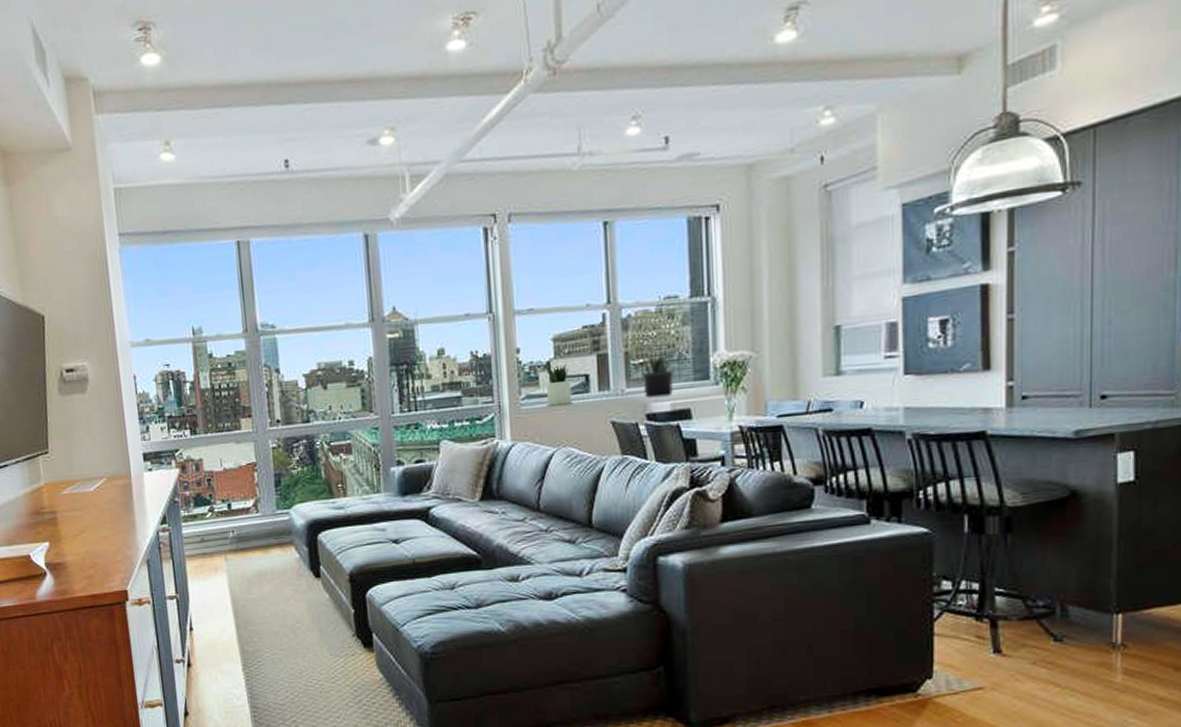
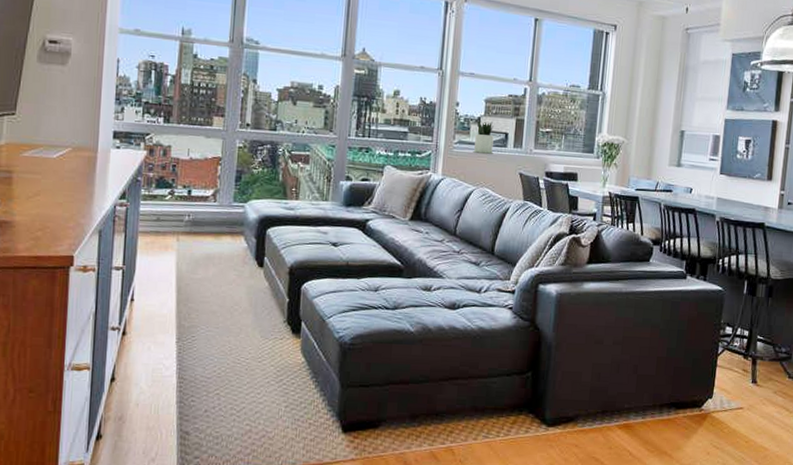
planter: present [641,353,674,399] -> none [546,124,569,161]

